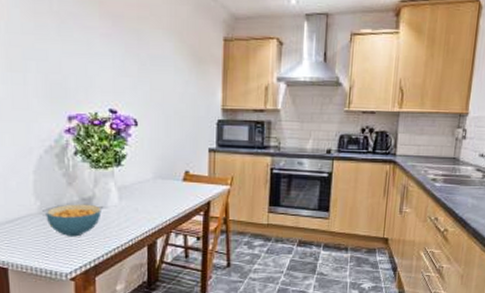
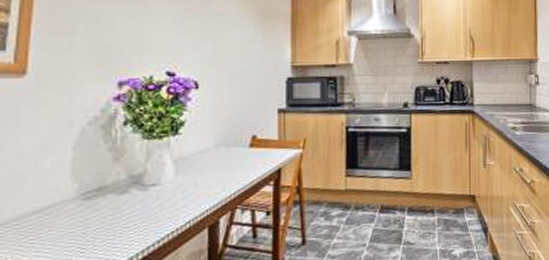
cereal bowl: present [45,204,102,237] -> none [84,182,154,225]

